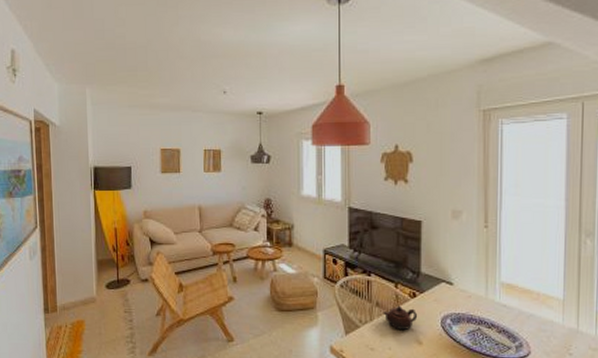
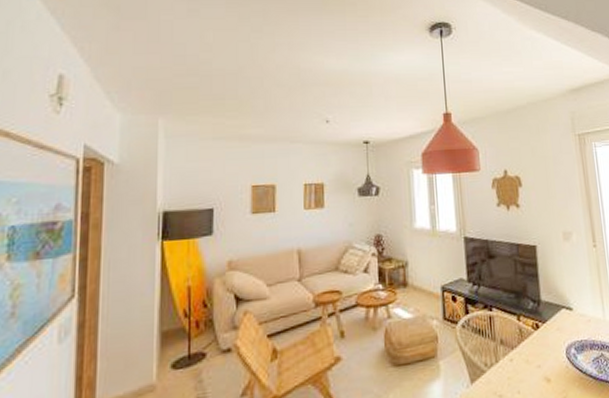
teapot: present [383,305,418,330] -> none [508,340,543,368]

